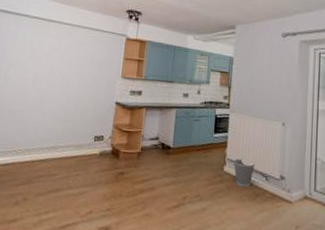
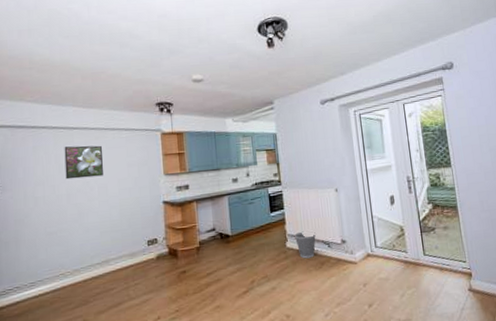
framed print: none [35,36,72,68] -> present [64,145,103,180]

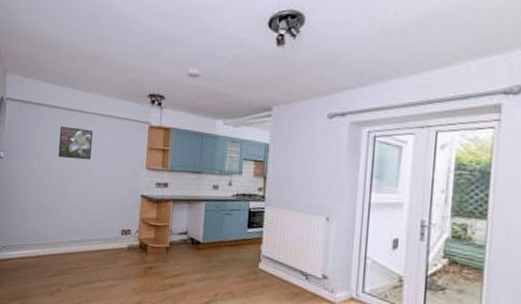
wastebasket: present [295,231,316,259] -> none [269,255,294,286]

